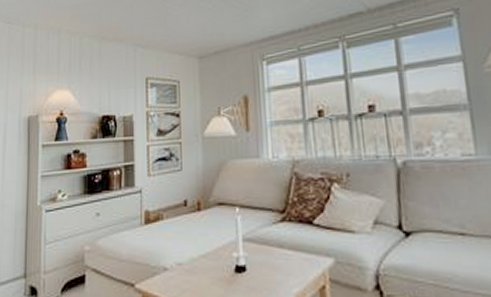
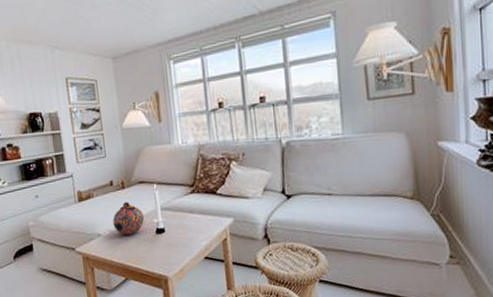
decorative ball: none [183,228,222,272] -> present [113,202,145,236]

